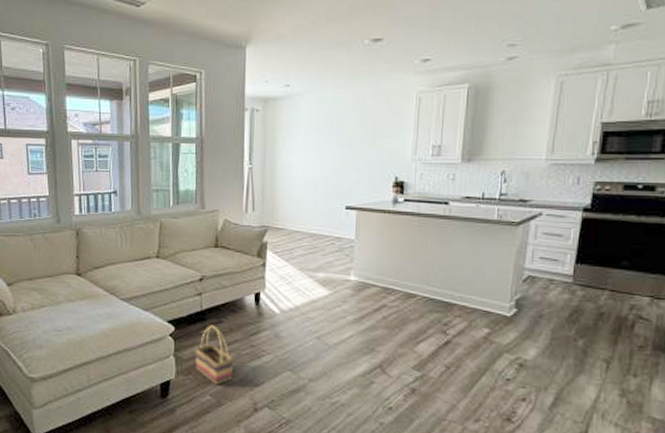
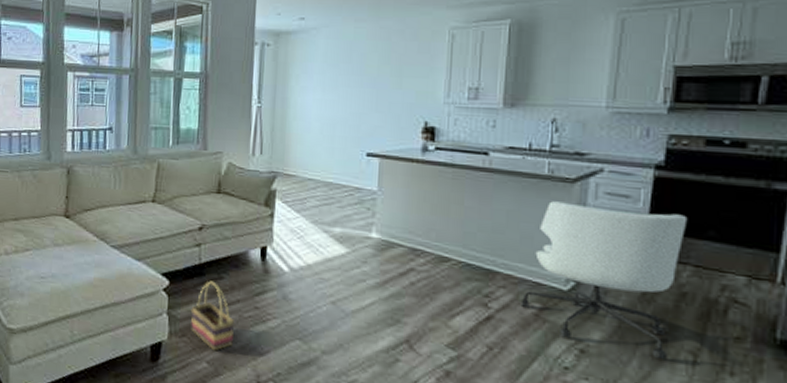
office chair: none [473,242,607,368] -> present [520,201,688,360]

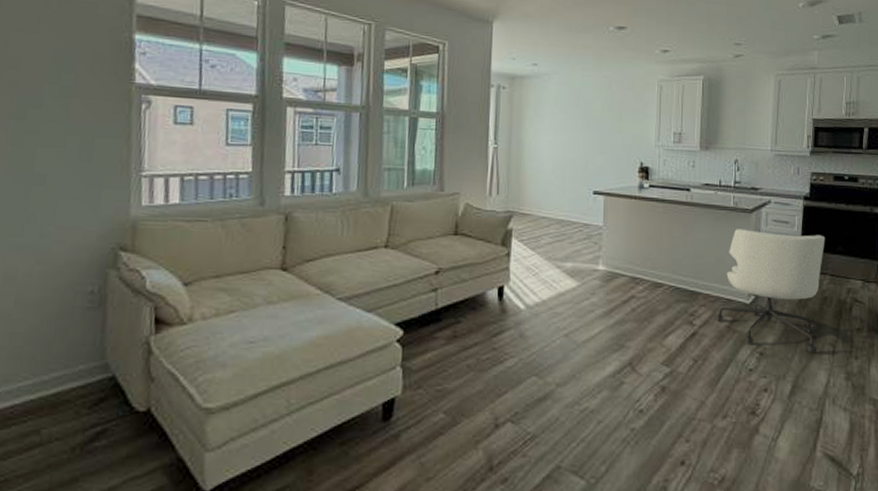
basket: present [190,281,235,351] -> none [426,326,473,399]

